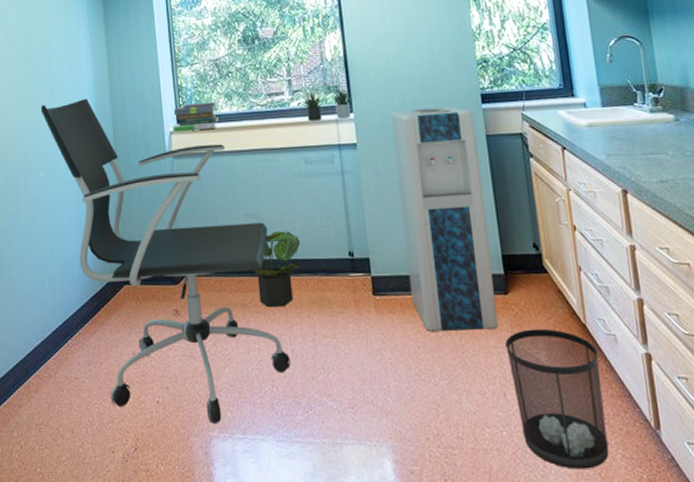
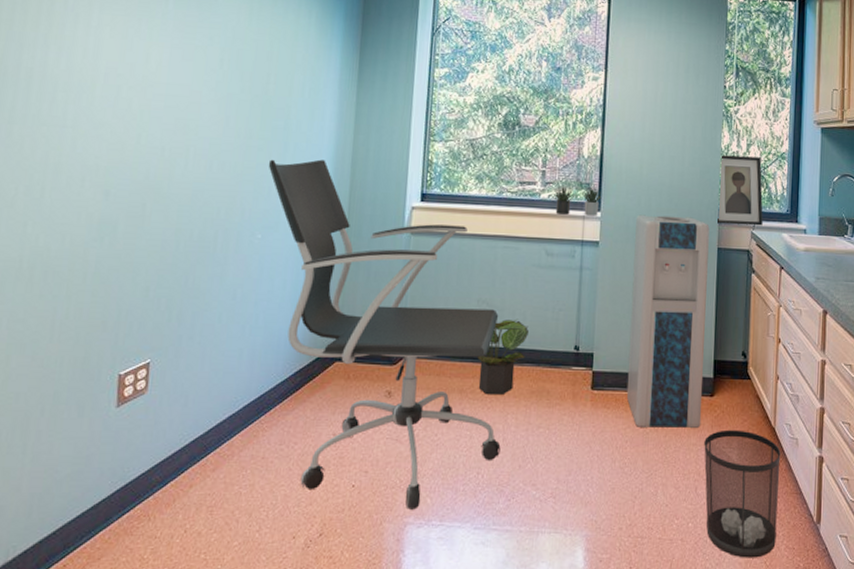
books: present [173,101,219,133] -> none [415,180,467,209]
picture frame: none [474,32,534,109] -> present [717,155,763,226]

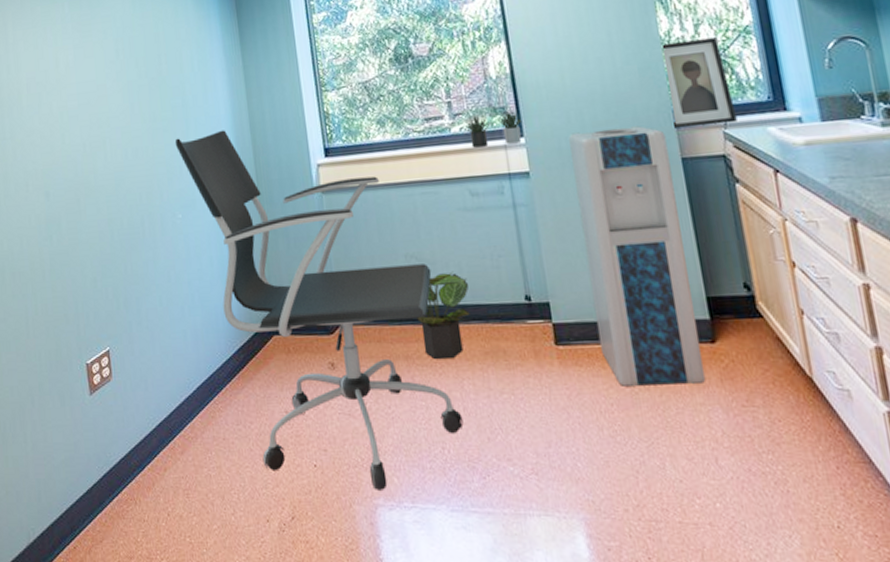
waste bin: present [704,429,781,558] -> none [714,382,848,548]

